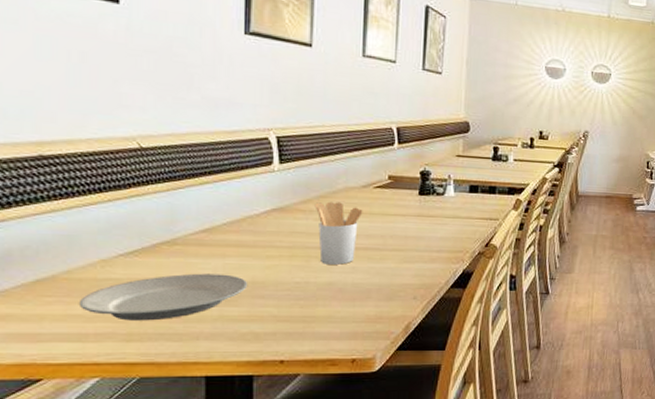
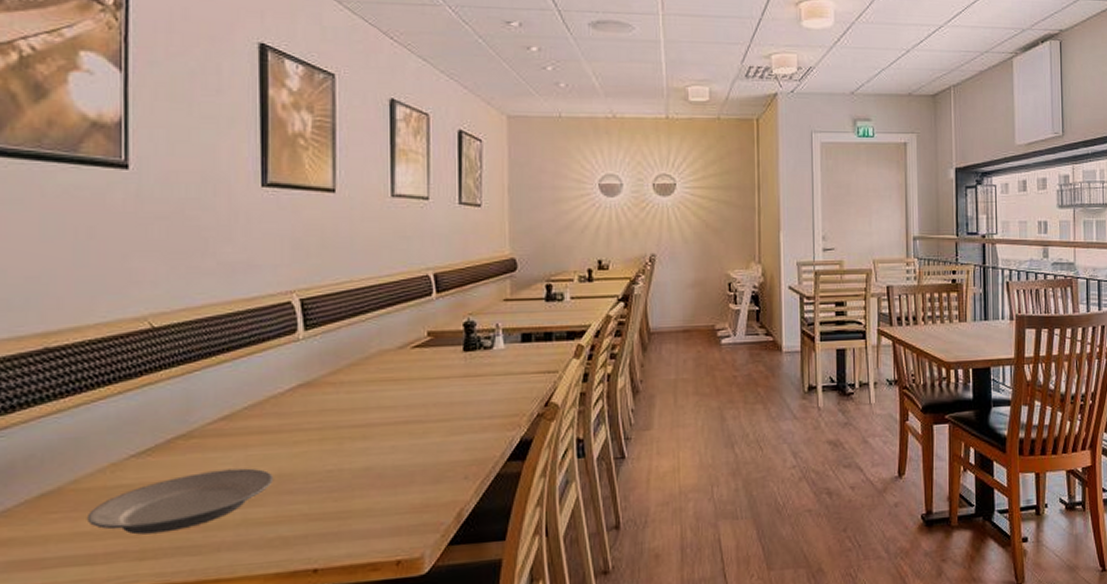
utensil holder: present [314,201,363,265] -> none [345,369,401,446]

